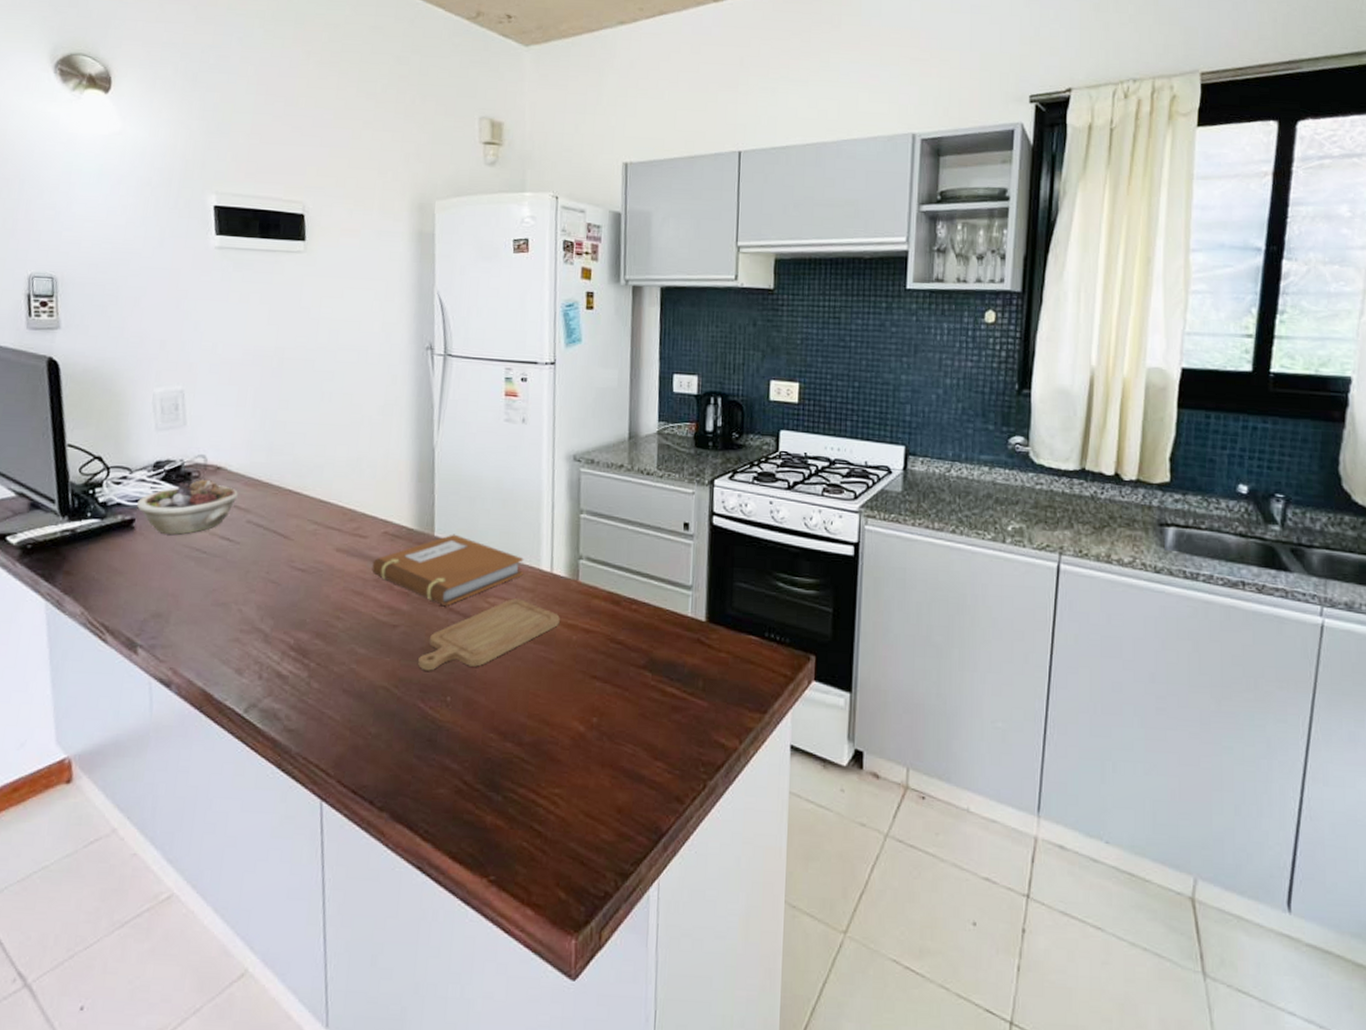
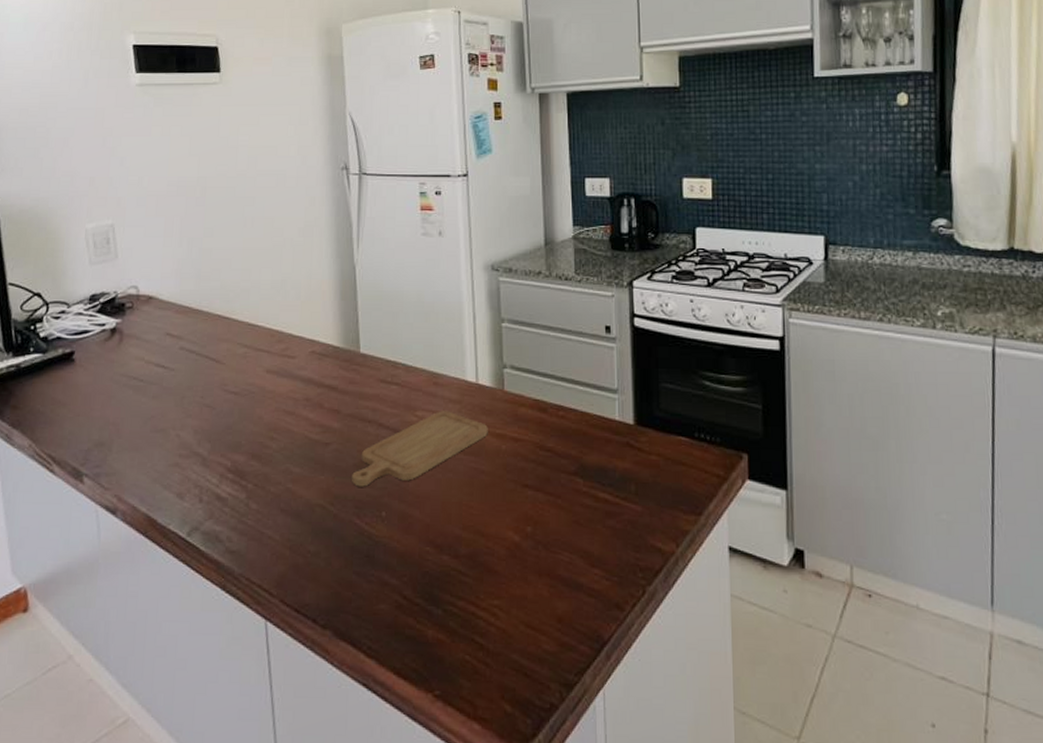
succulent planter: present [136,479,238,535] -> none [75,309,170,365]
notebook: present [372,534,524,606] -> none [302,350,450,421]

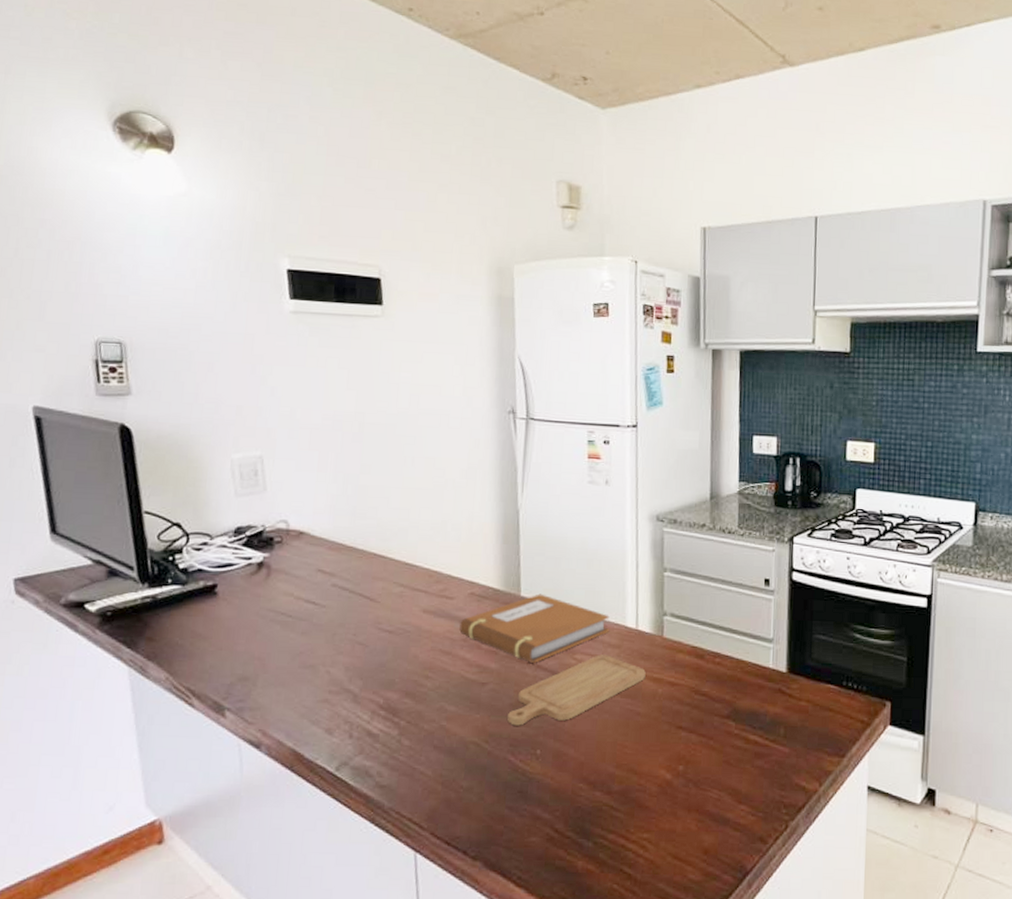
notebook: none [302,350,450,421] -> present [459,593,610,663]

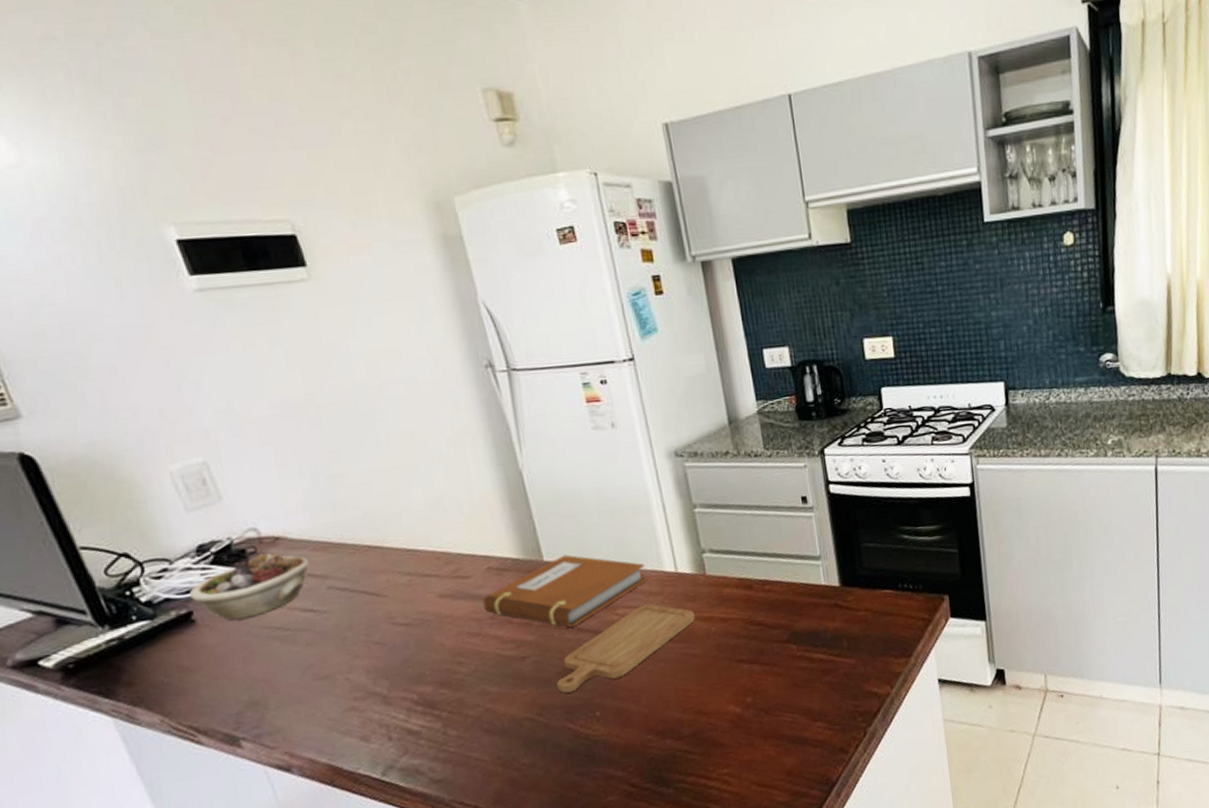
succulent planter: none [218,544,322,599] -> present [189,552,309,620]

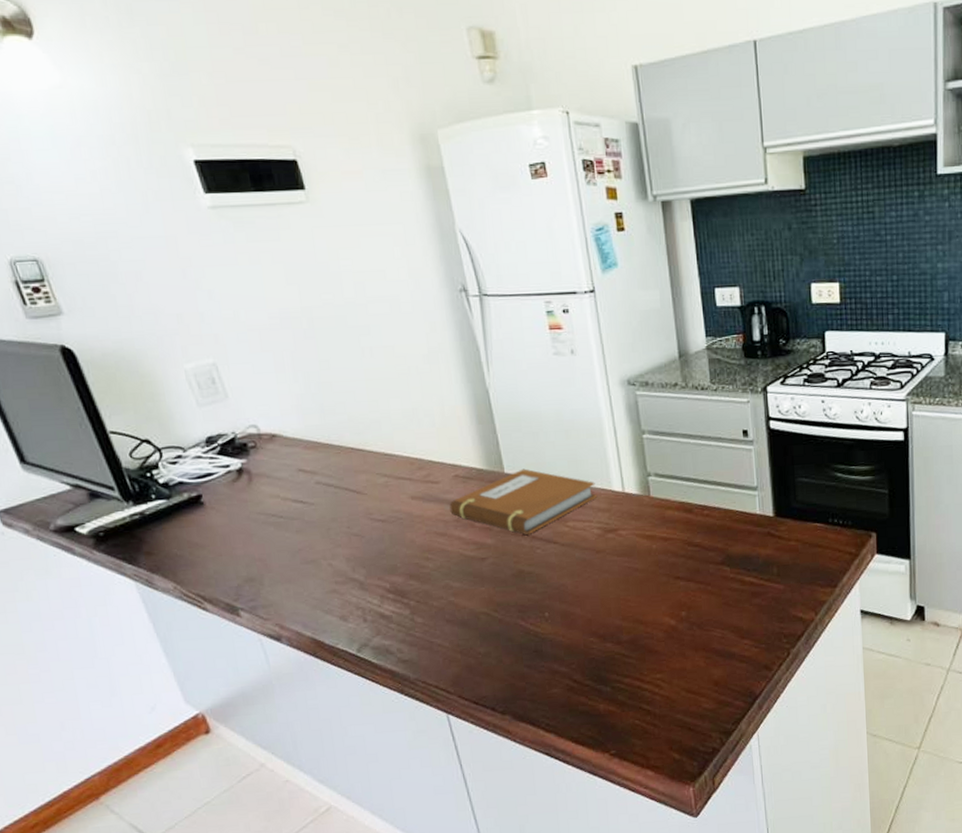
succulent planter: present [189,552,309,620] -> none [199,447,301,505]
chopping board: present [557,604,696,693] -> none [512,519,639,594]

